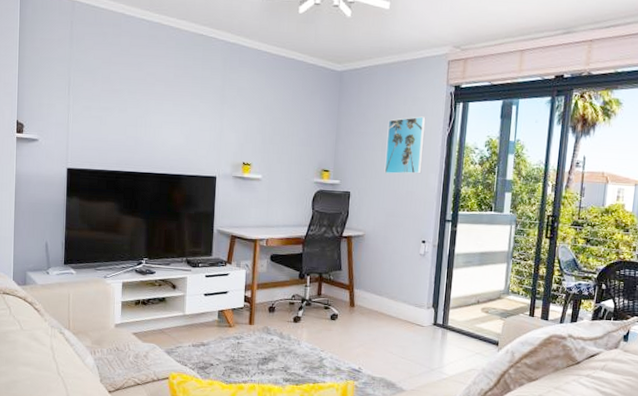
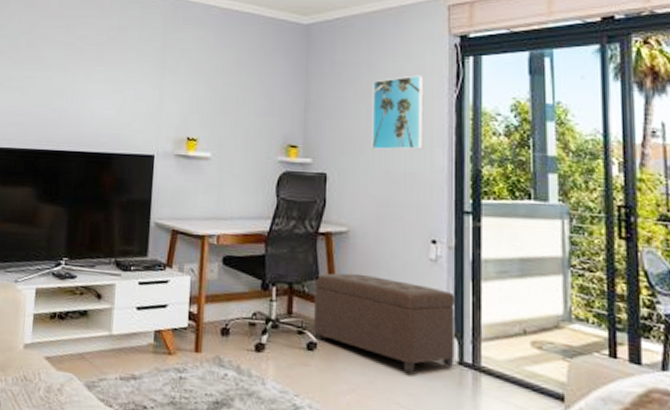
ottoman: none [336,265,436,332] -> present [314,273,456,373]

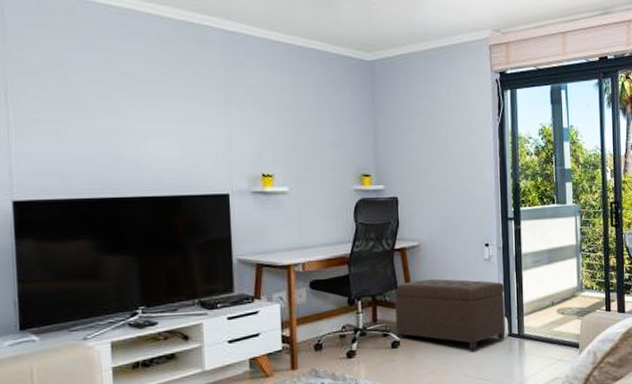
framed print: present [371,75,424,151] -> none [432,107,475,174]

